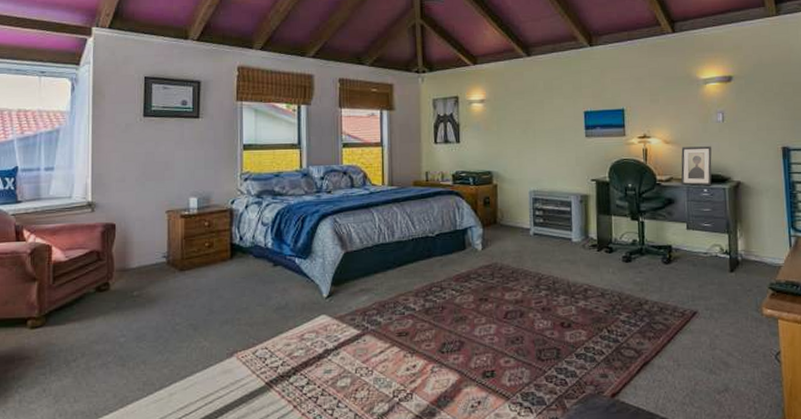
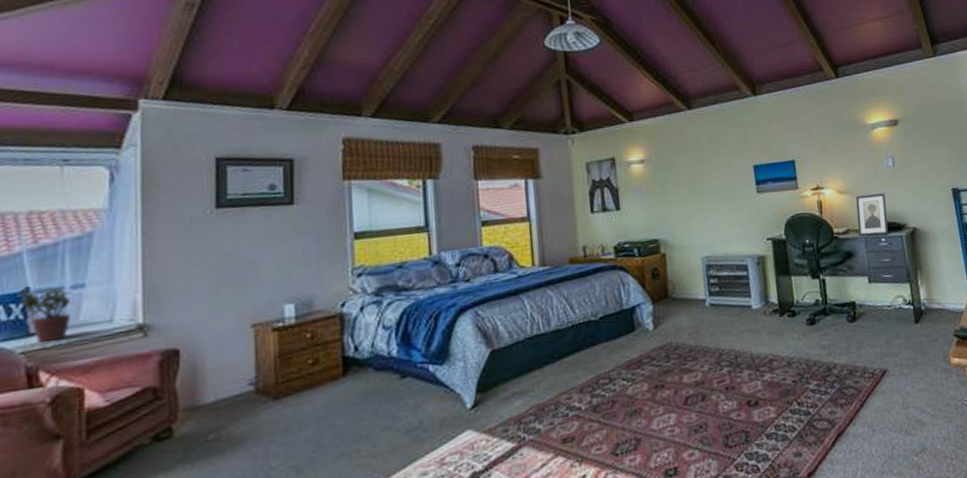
potted plant: none [10,167,46,209] -> present [17,287,73,343]

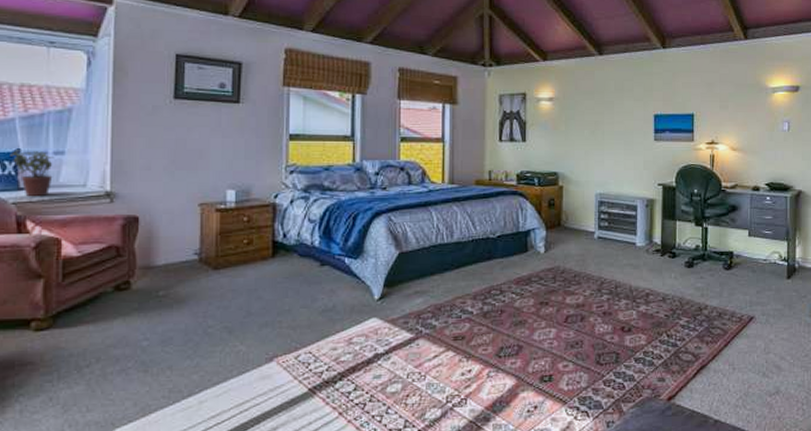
picture frame: present [855,193,889,236] -> none [745,155,776,193]

